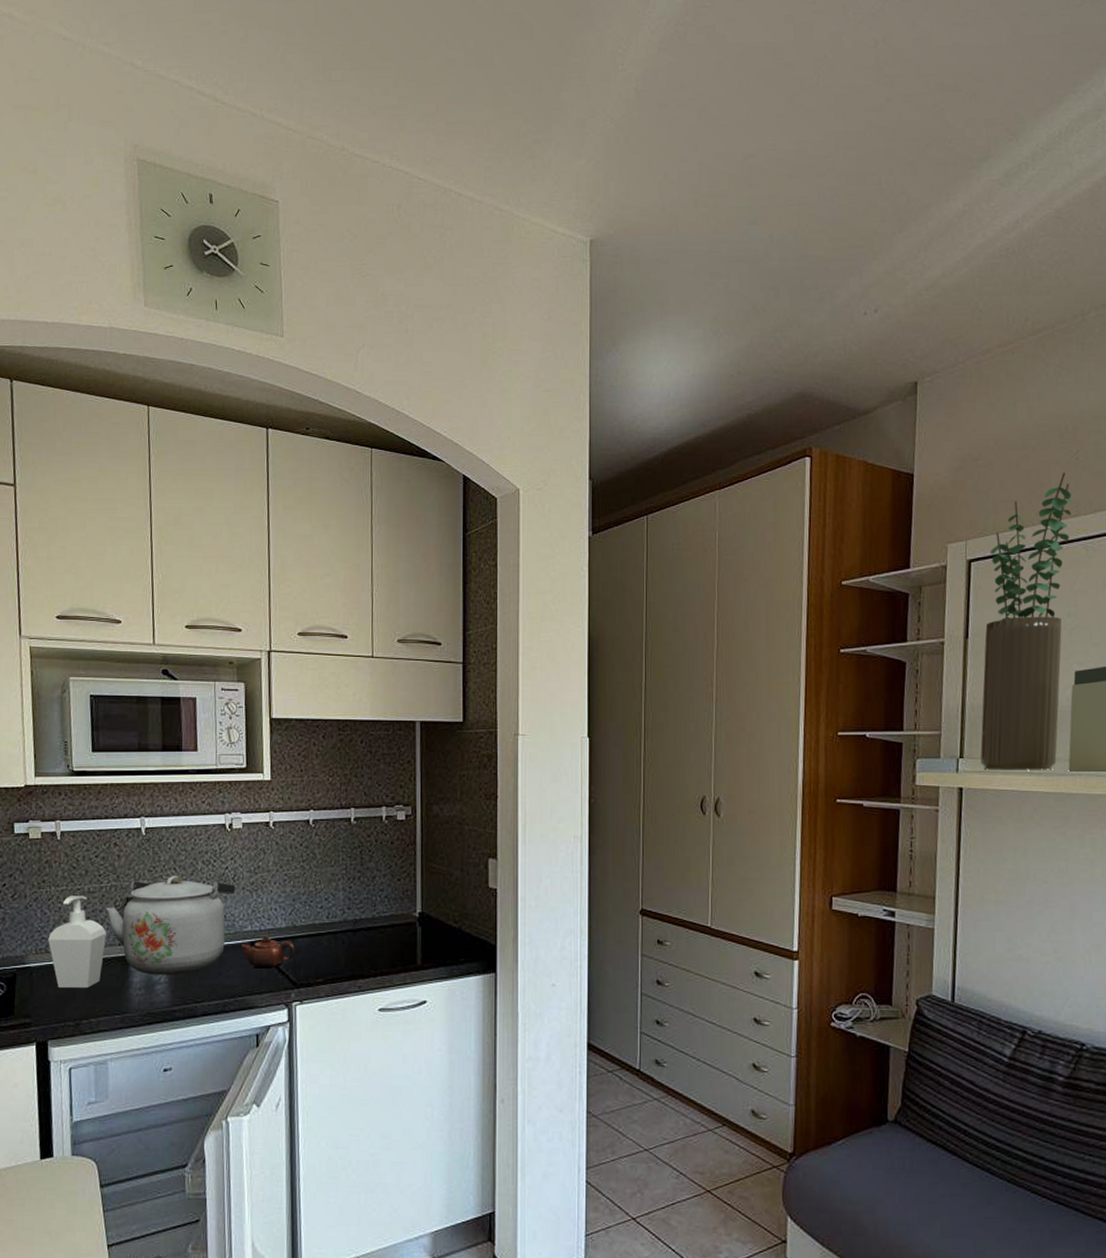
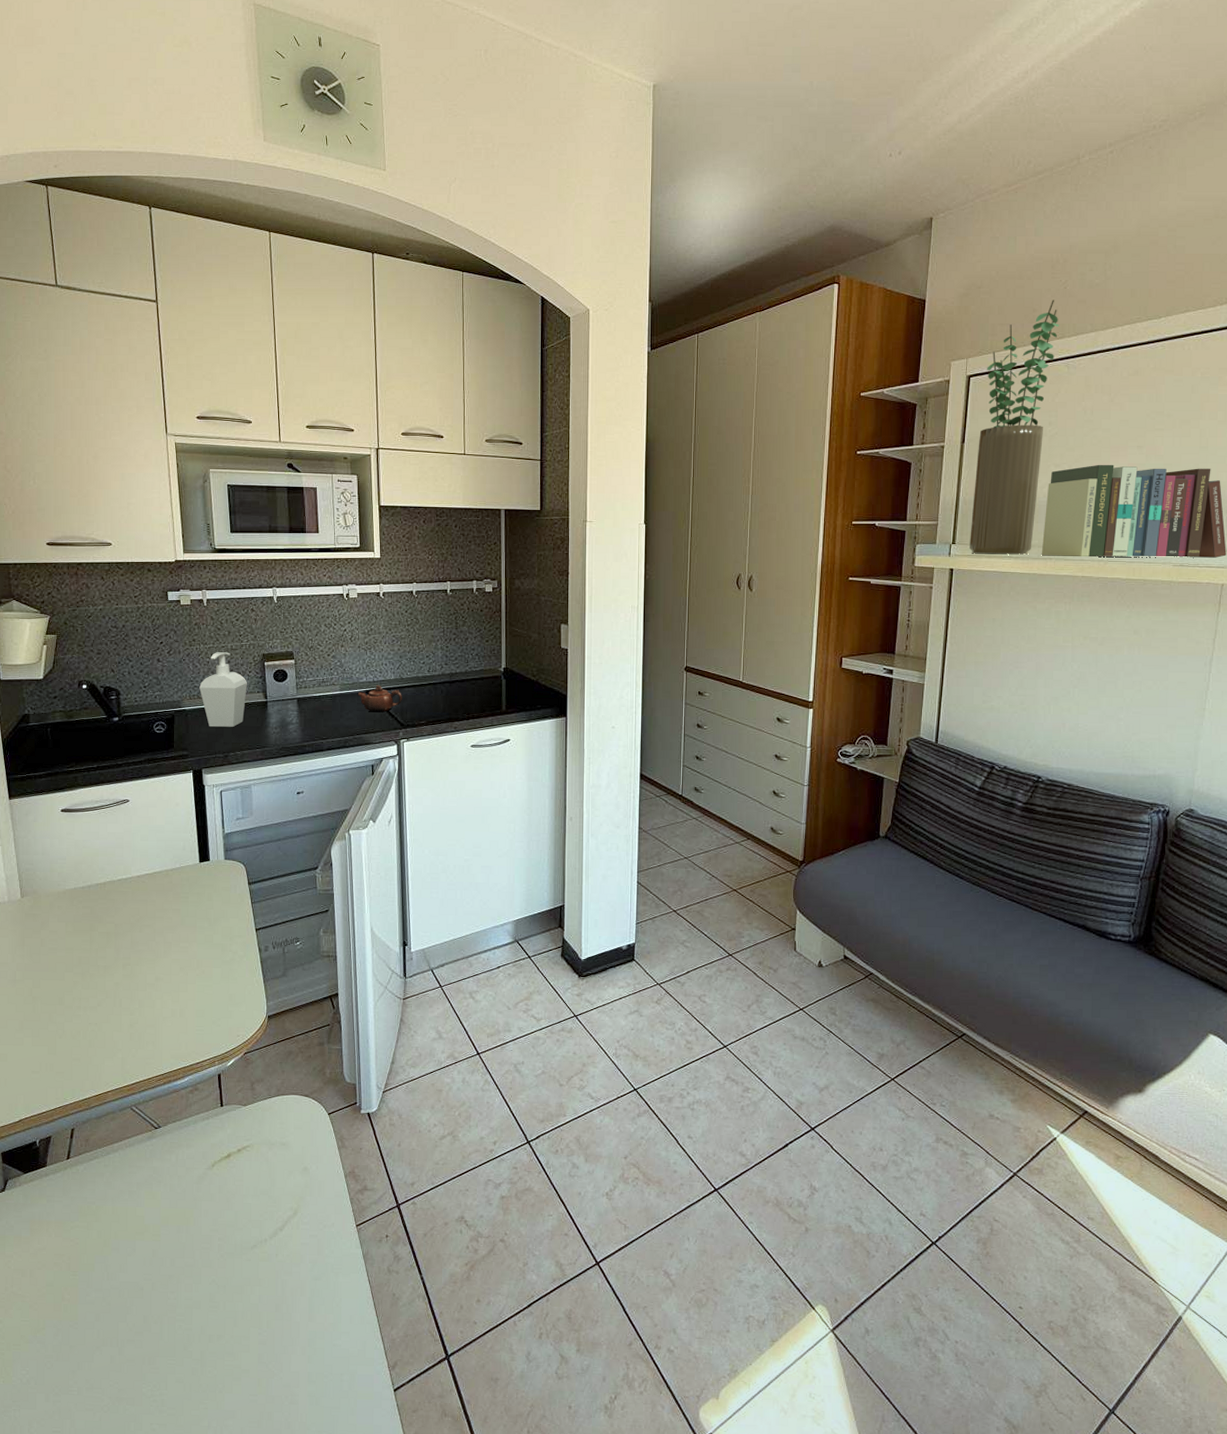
kettle: present [106,876,235,976] -> none [246,636,353,717]

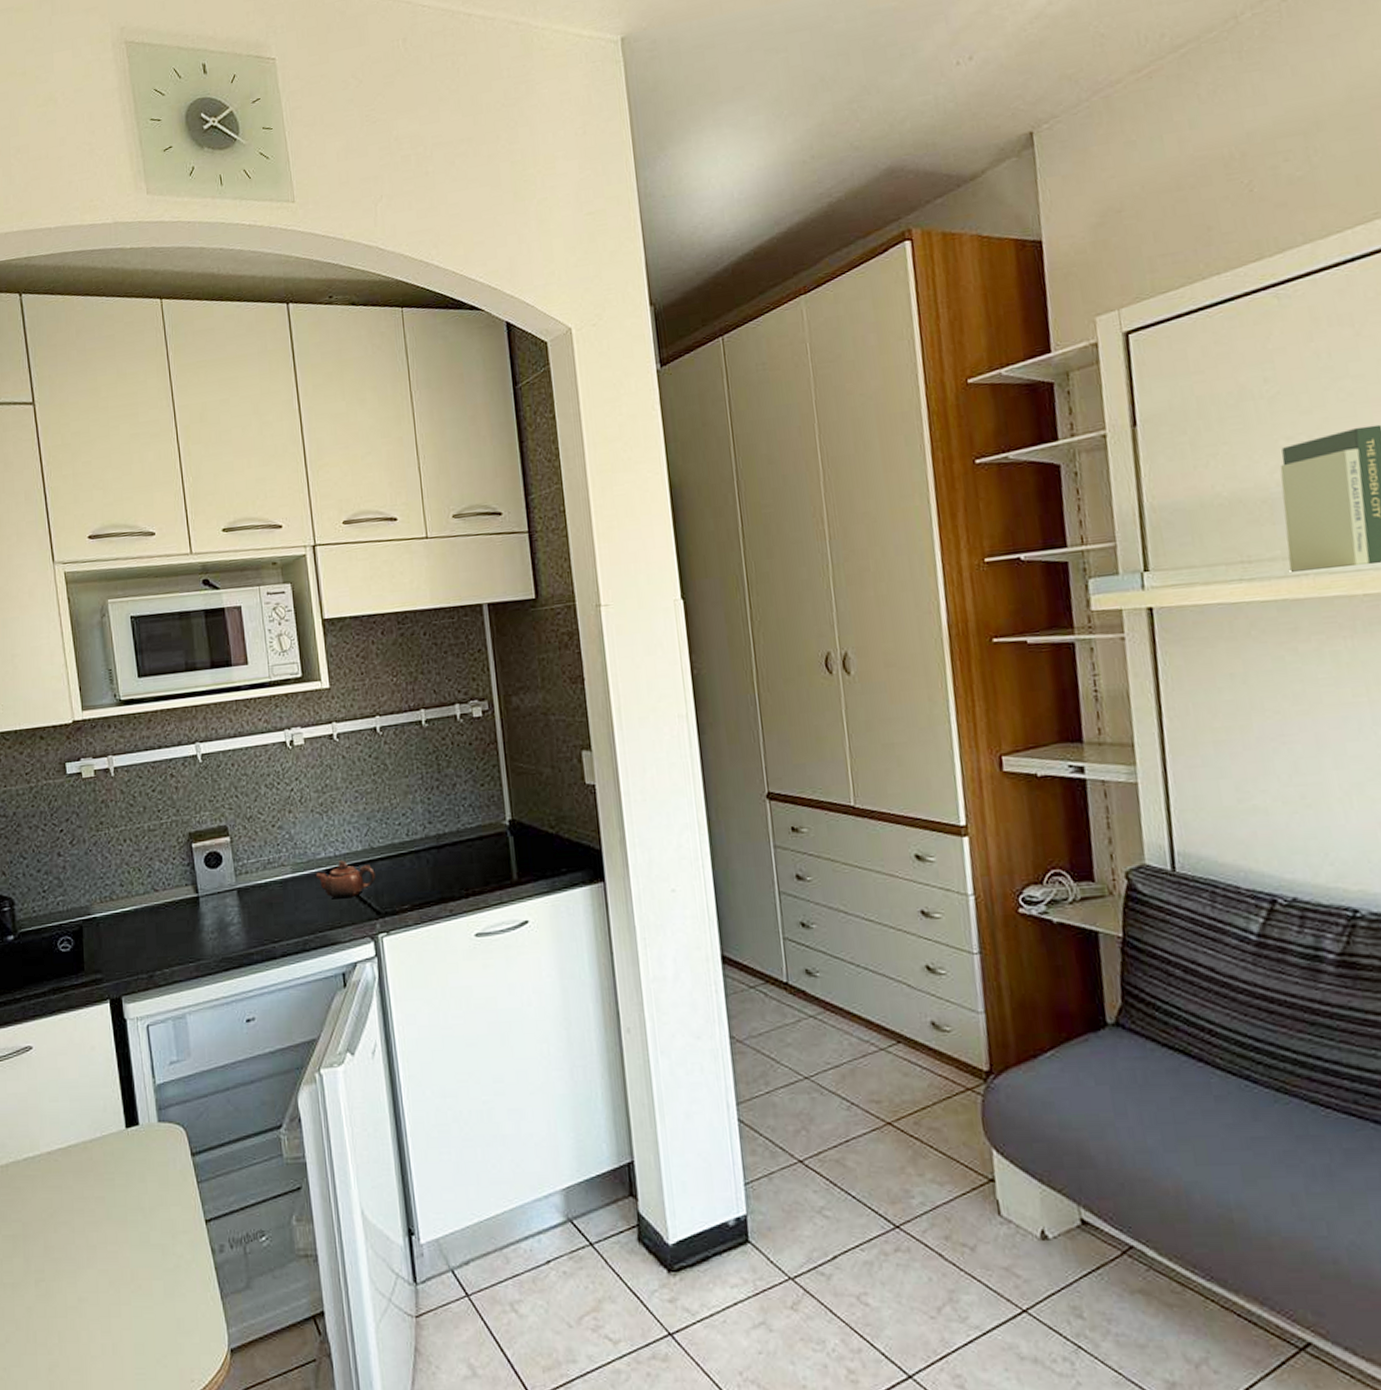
soap bottle: present [199,652,247,728] -> none [111,835,172,939]
vase: present [970,300,1059,555] -> none [1151,209,1272,582]

